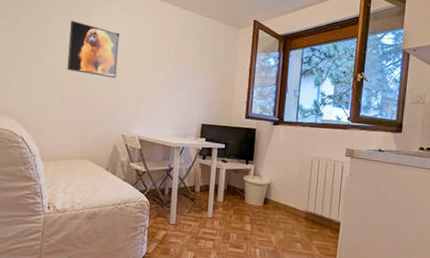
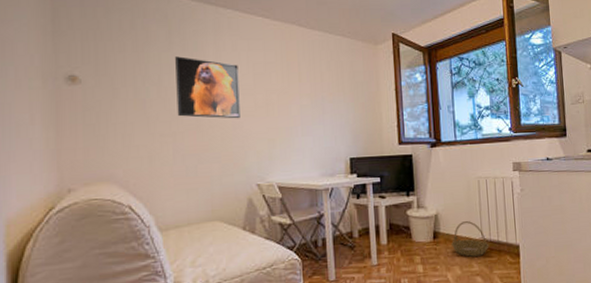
basket: none [279,193,313,226] -> present [452,221,489,257]

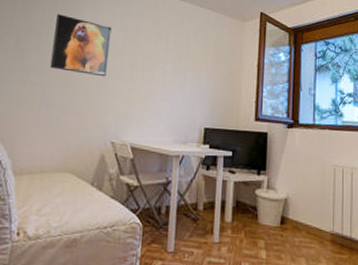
basket: present [452,221,489,257] -> none [299,210,340,251]

